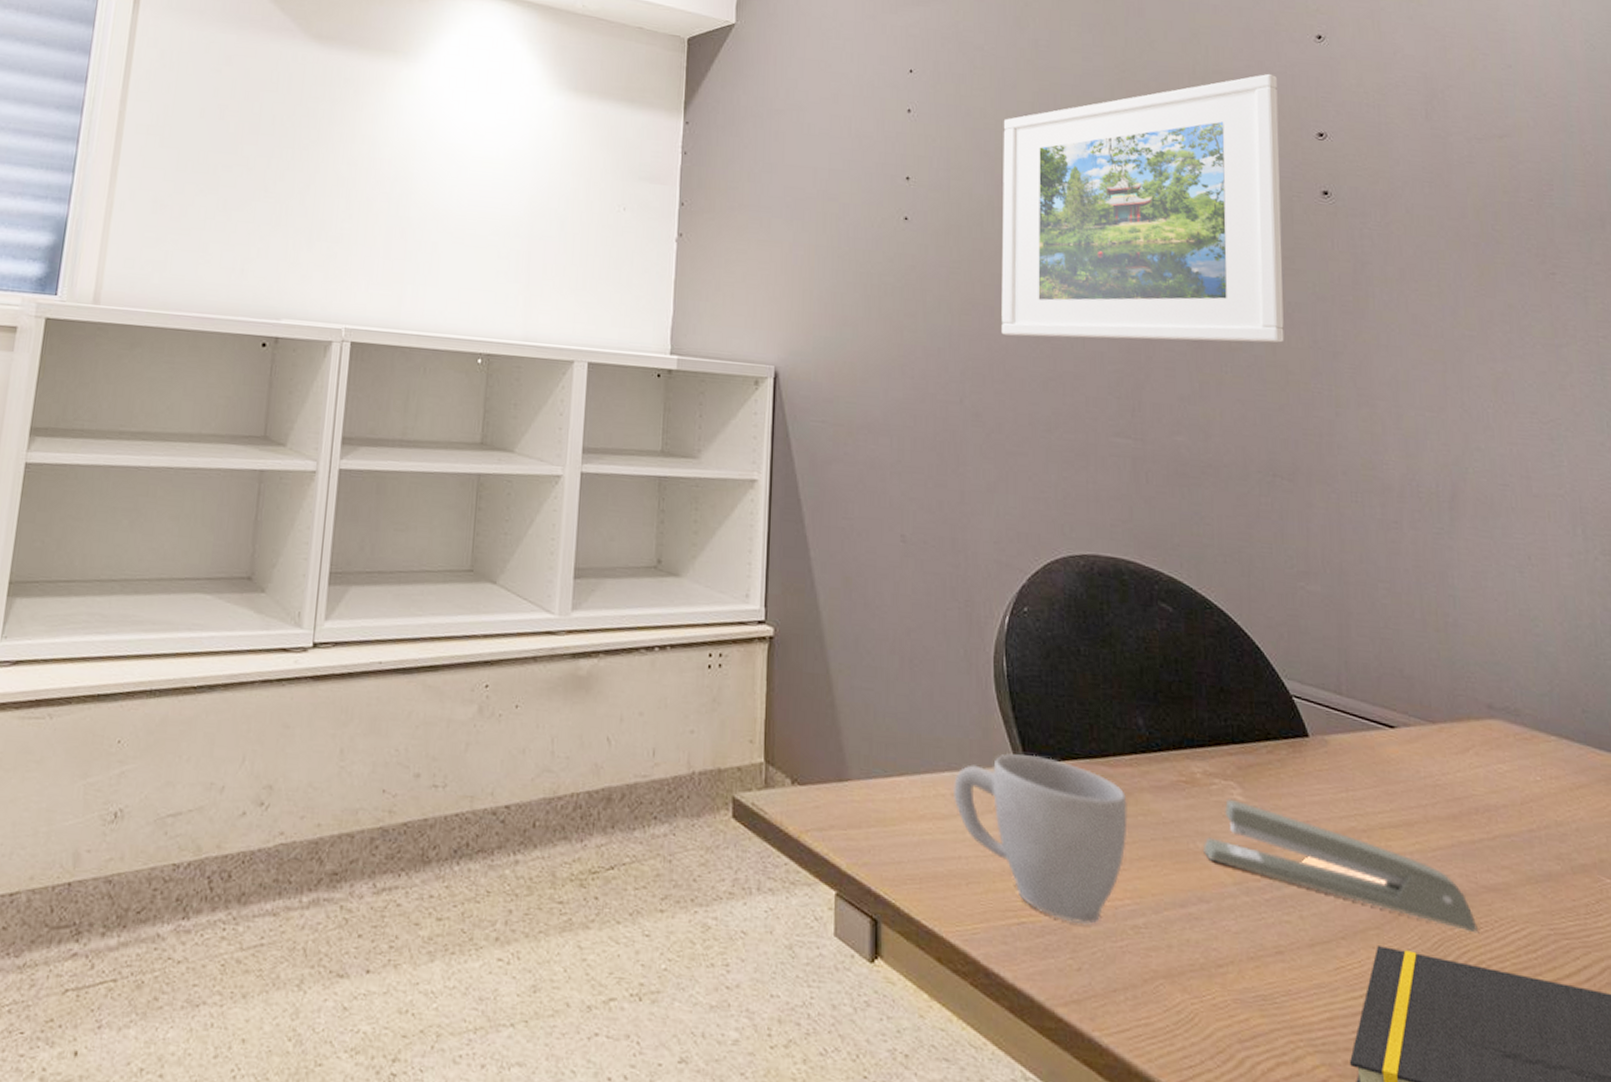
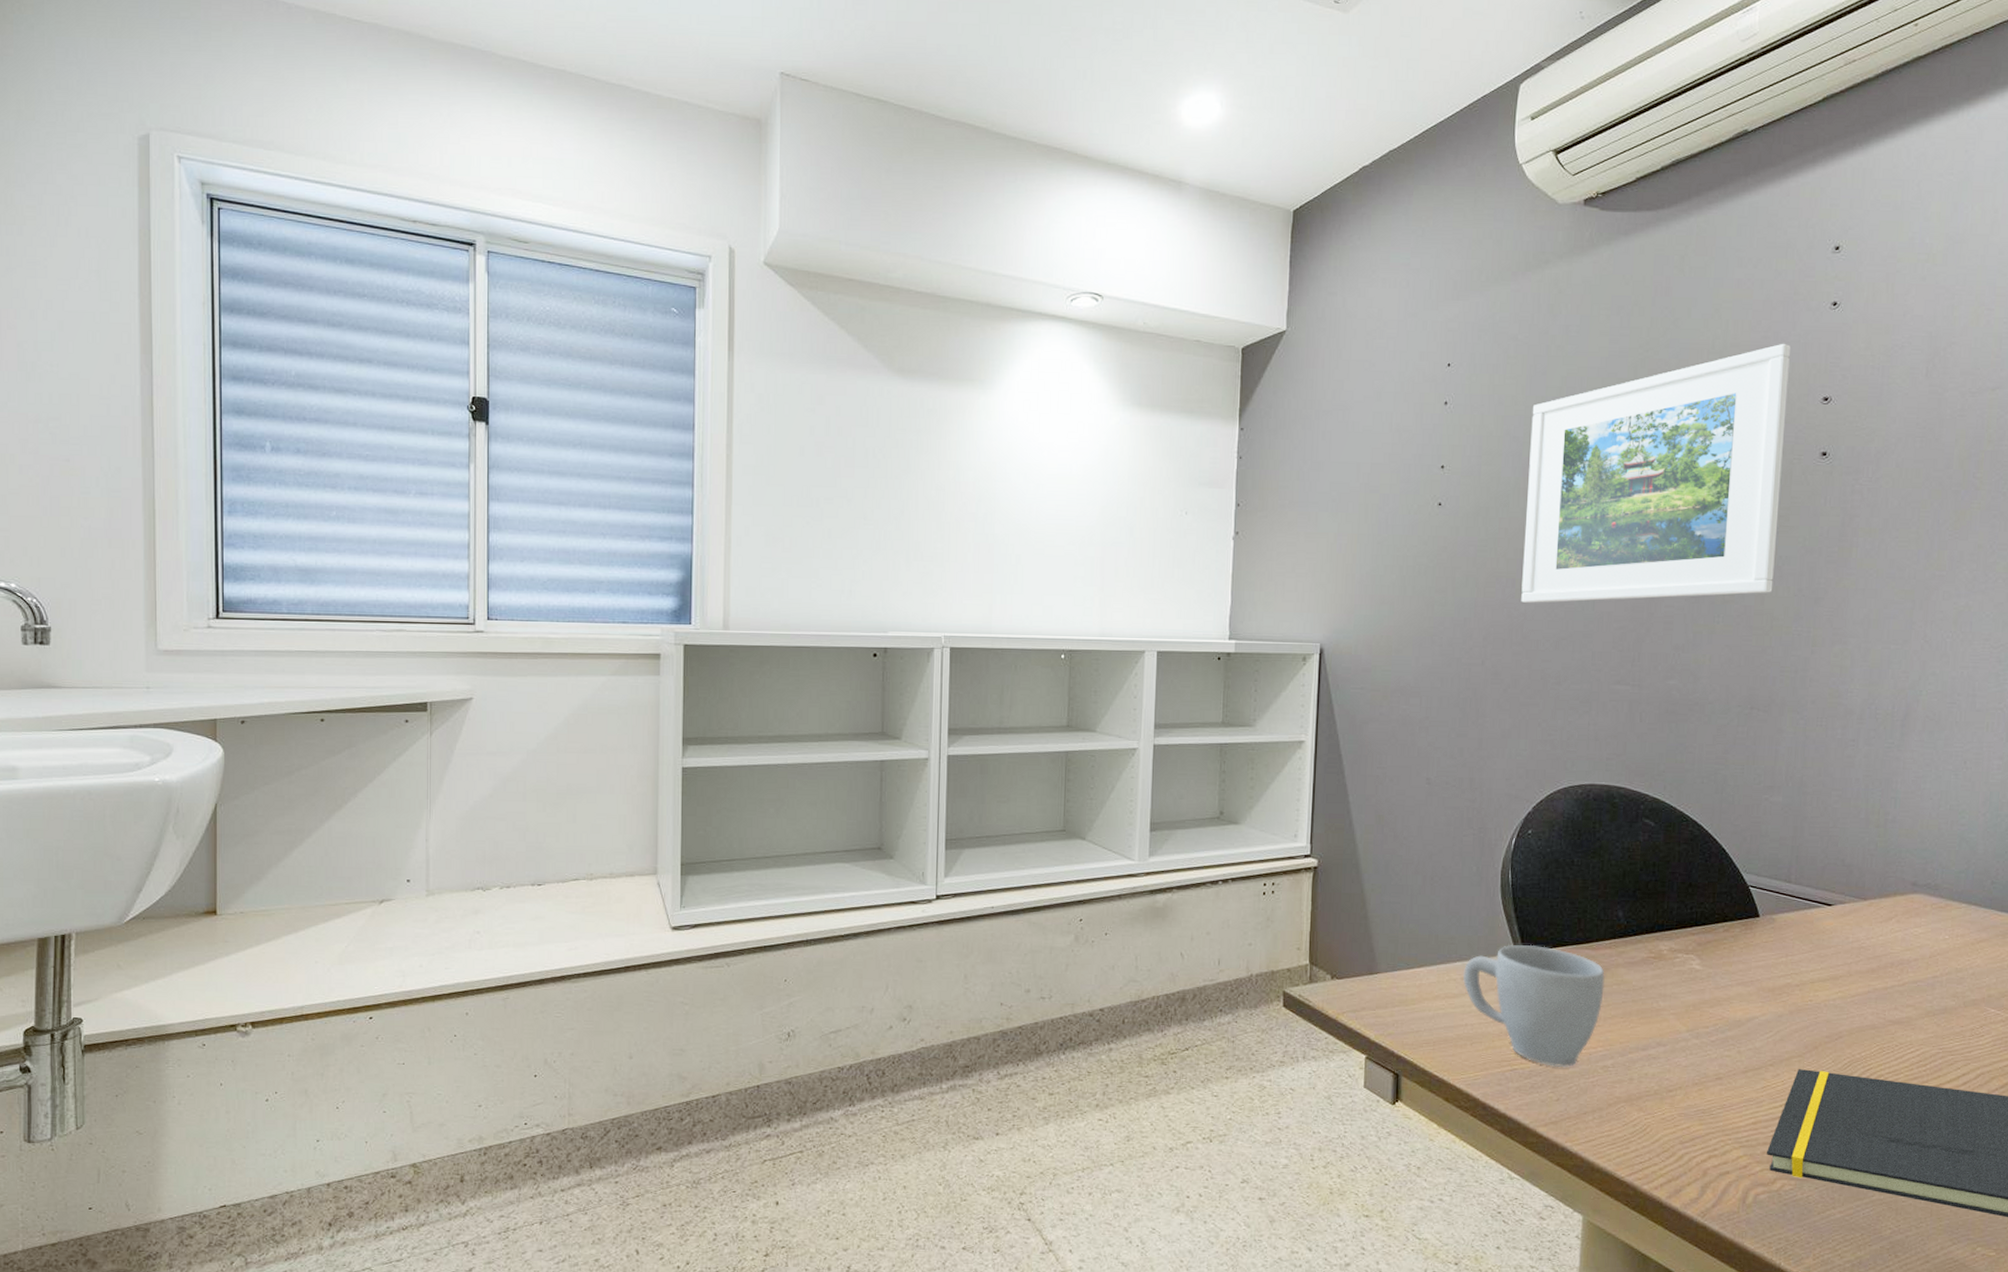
stapler: present [1203,798,1480,934] -> none [1664,968,1882,1055]

